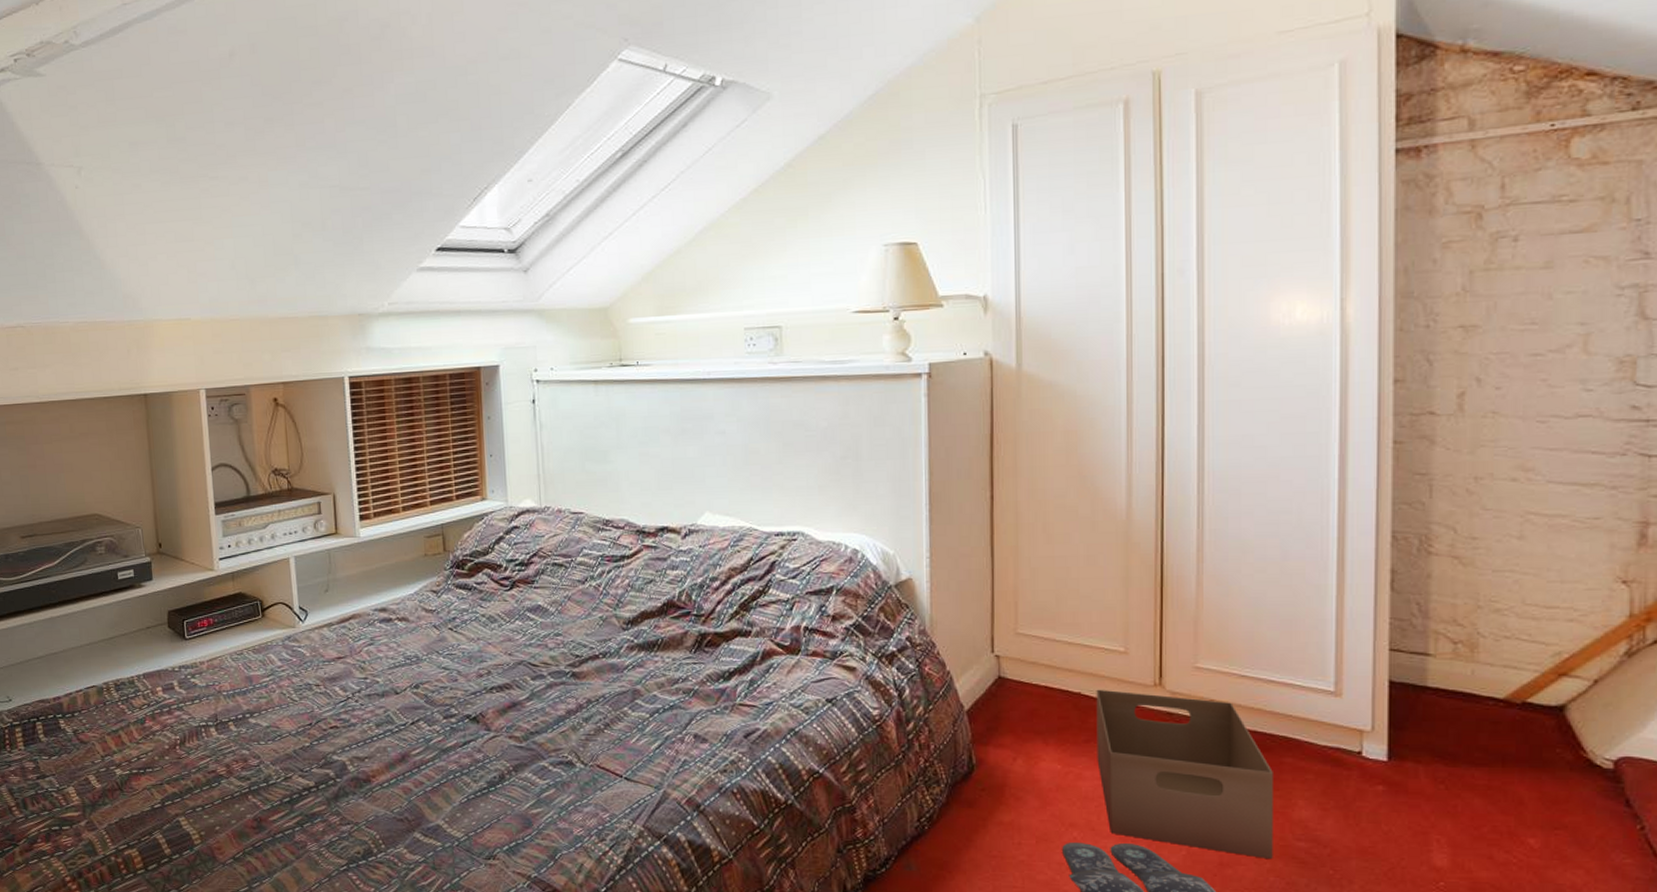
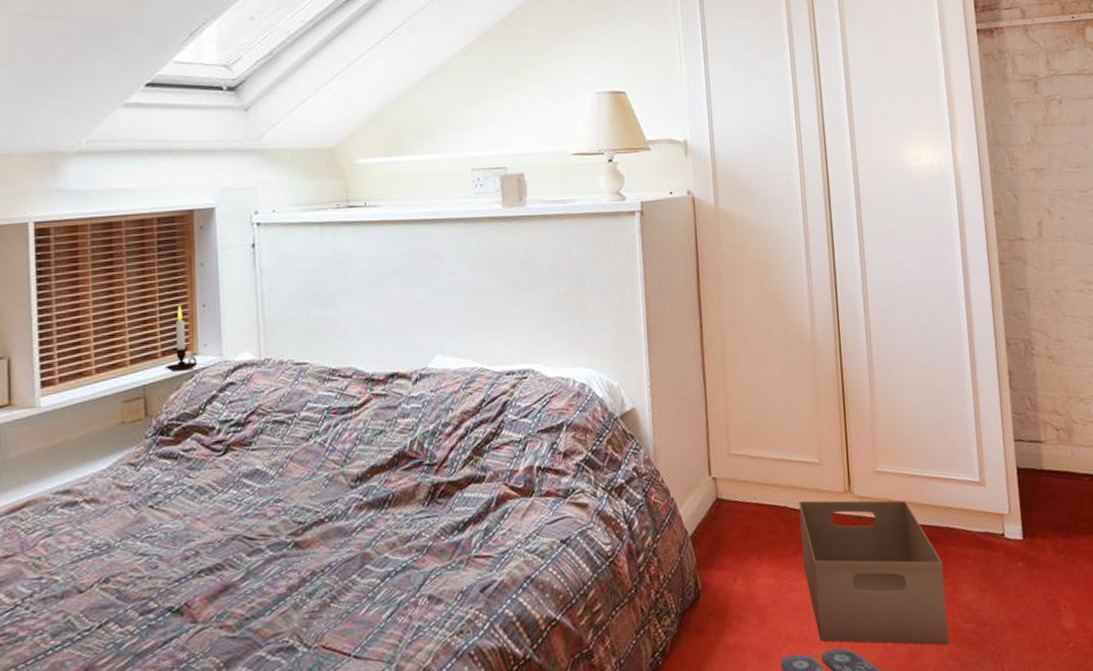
candle: none [460,454,487,513] -> present [166,305,198,372]
mug: none [774,331,803,369] -> present [500,172,528,209]

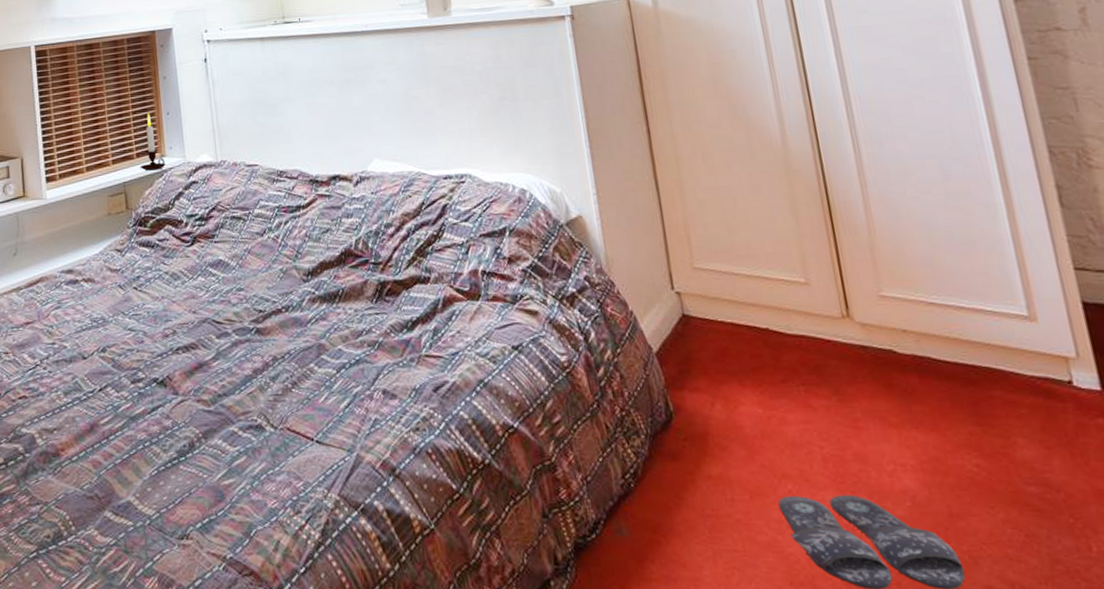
storage basket: present [799,500,949,645] -> none [784,323,1005,508]

